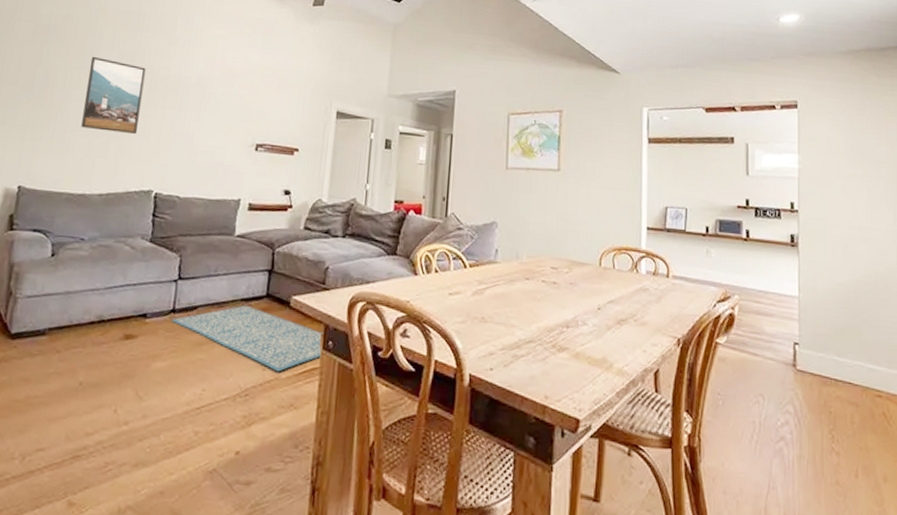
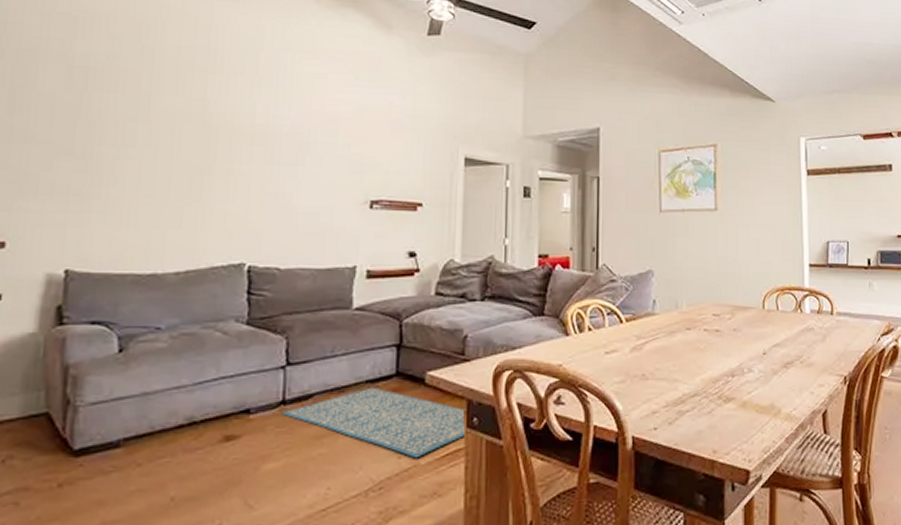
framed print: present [81,56,146,135] -> none [143,104,223,198]

